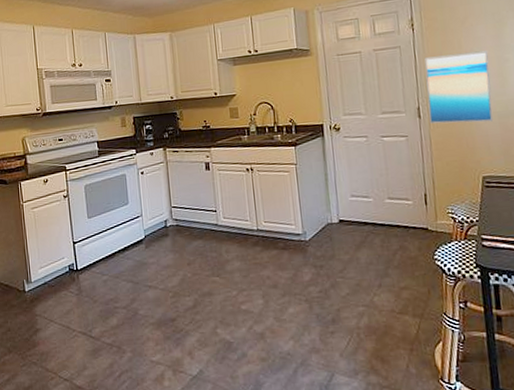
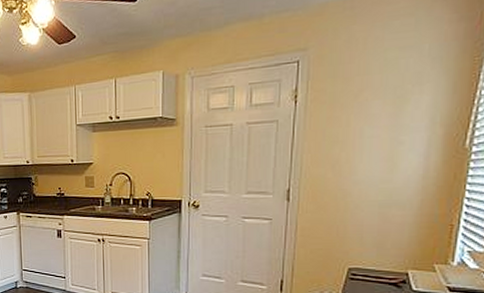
wall art: present [424,50,494,124] -> none [298,130,381,211]

